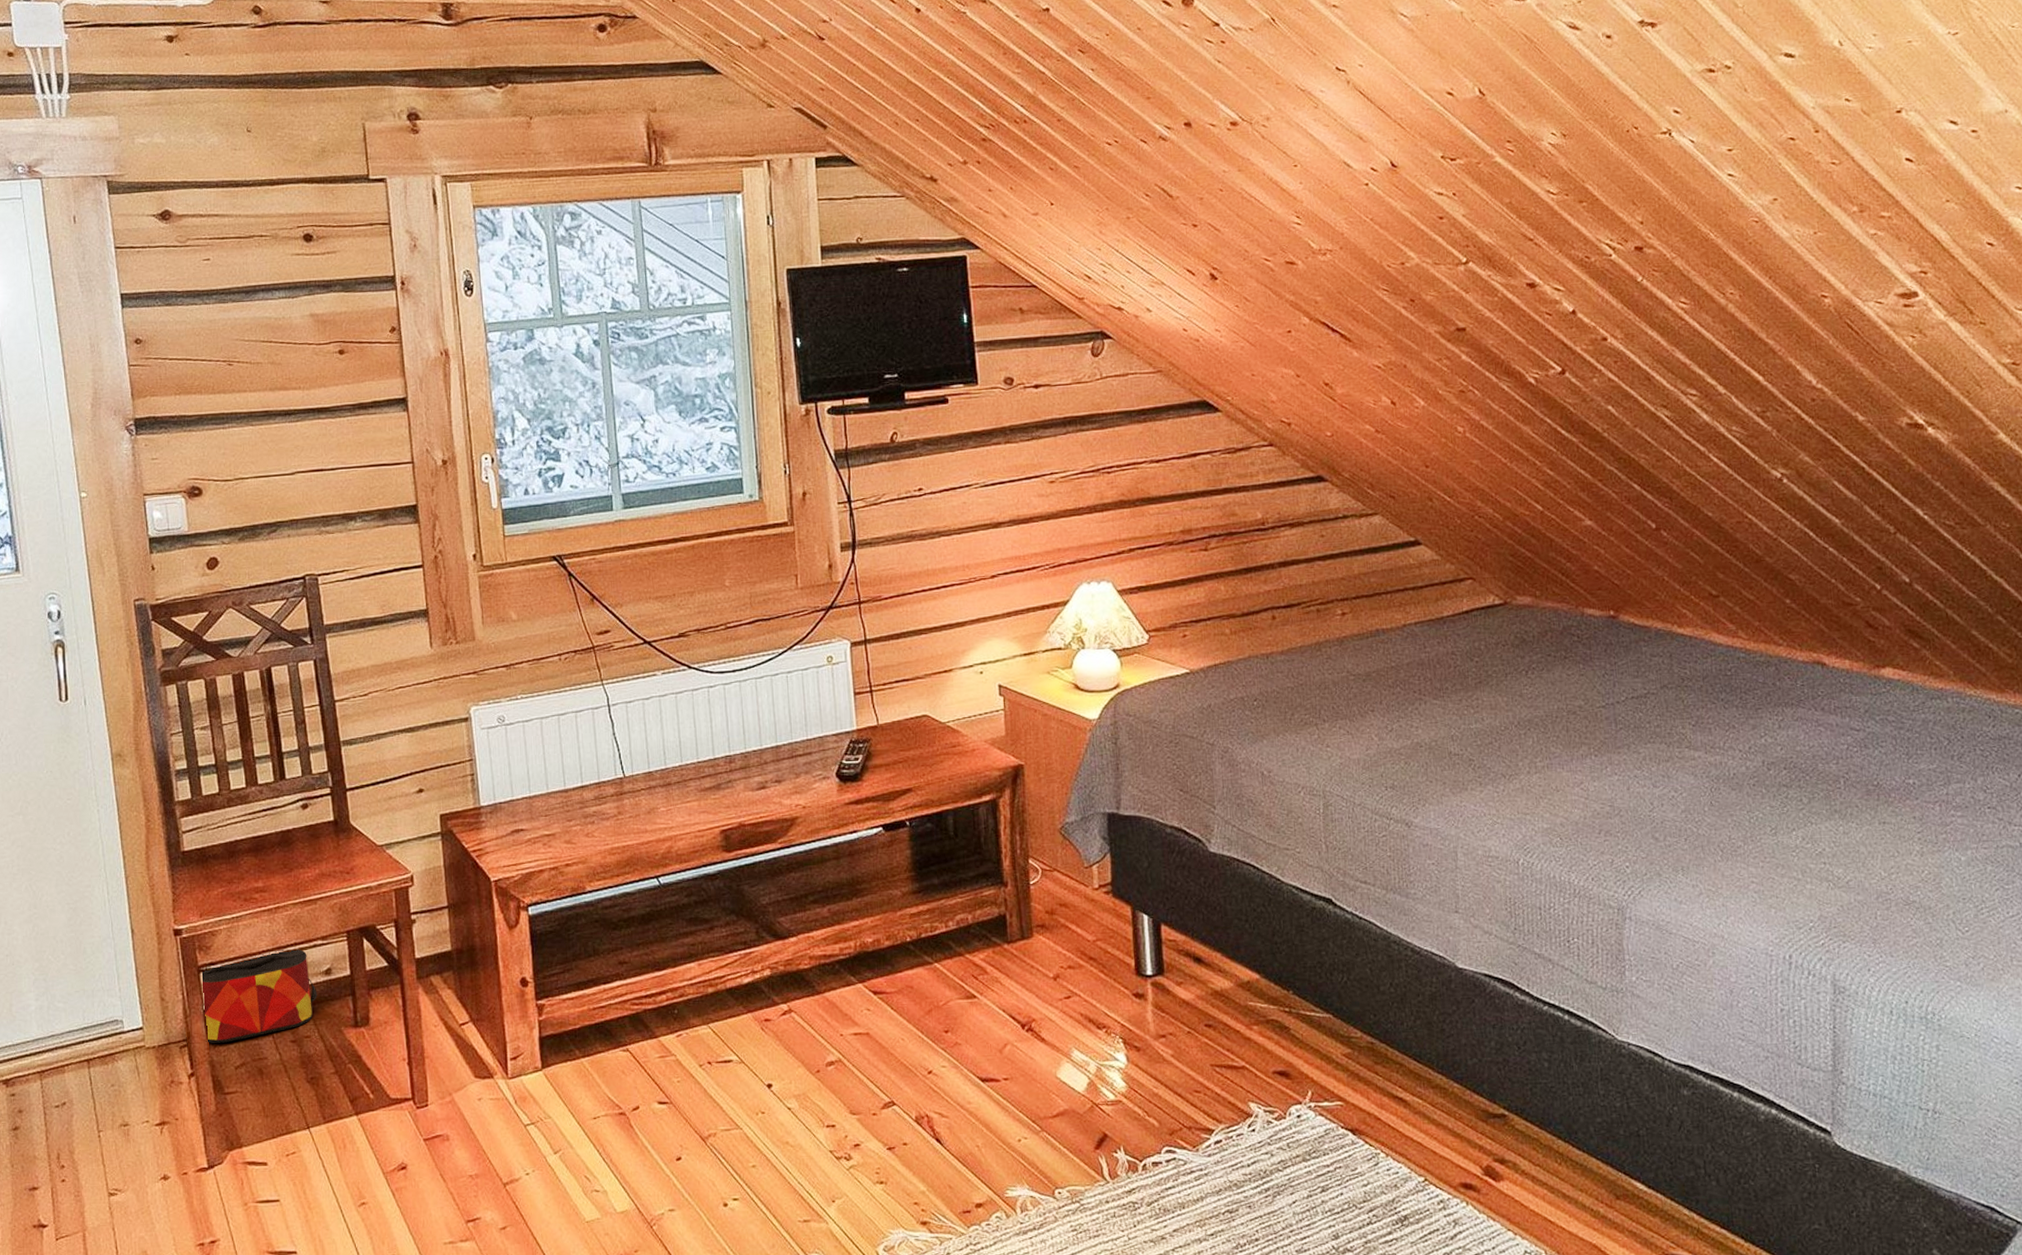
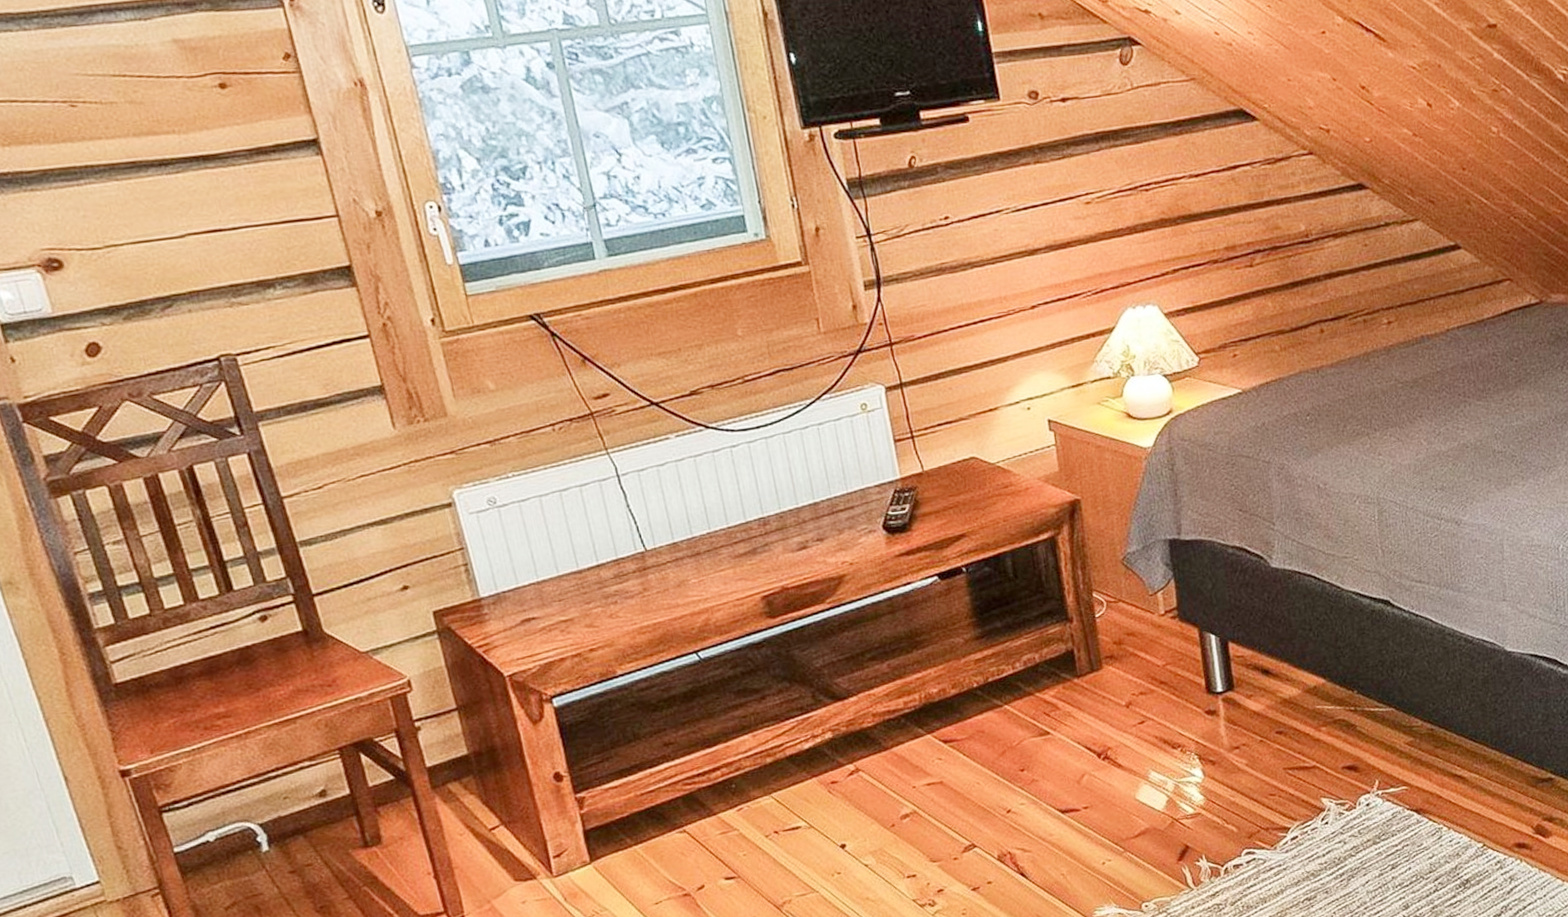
bag: present [202,949,317,1043] -> none [165,774,314,887]

